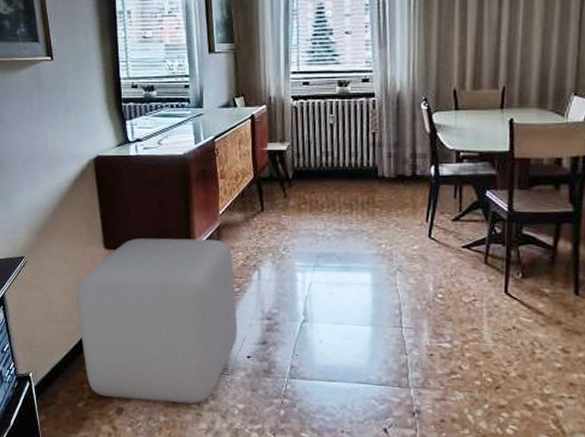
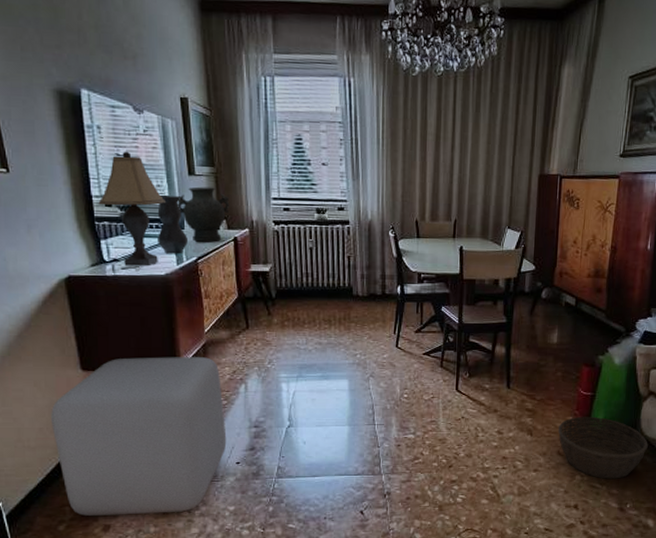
lamp: none [125,33,187,146] -> present [98,151,167,267]
vase: none [176,75,207,133] -> present [156,196,189,254]
decorative urn: none [197,64,248,121] -> present [178,186,230,242]

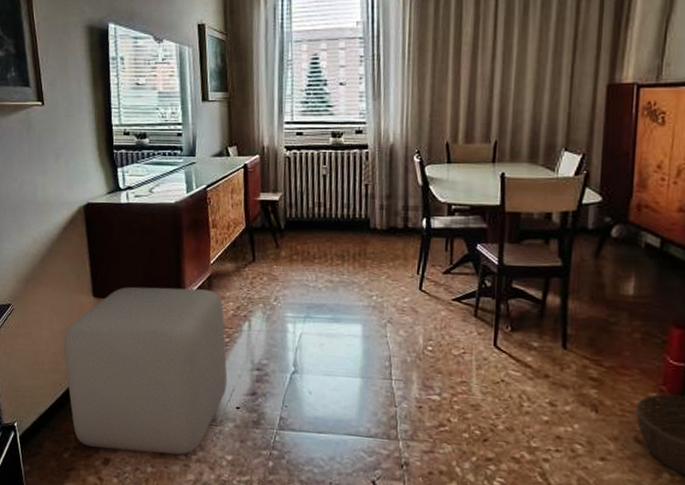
lamp: present [98,151,167,267] -> none [117,80,180,194]
vase: present [156,196,189,254] -> none [168,123,199,182]
decorative urn: present [178,186,230,242] -> none [190,112,241,170]

